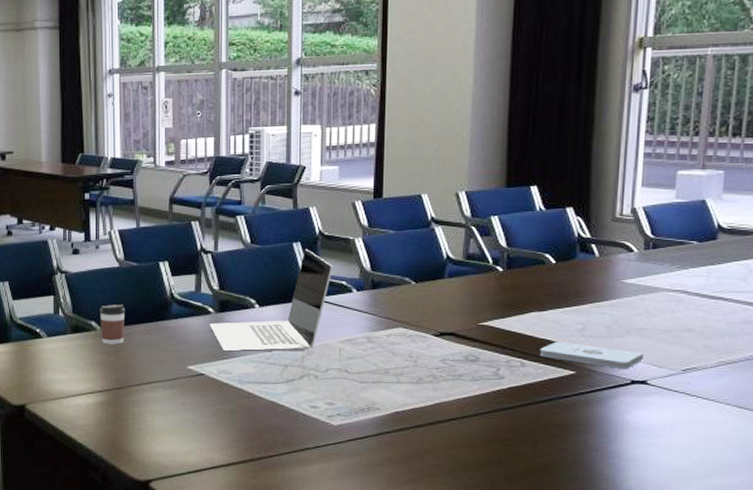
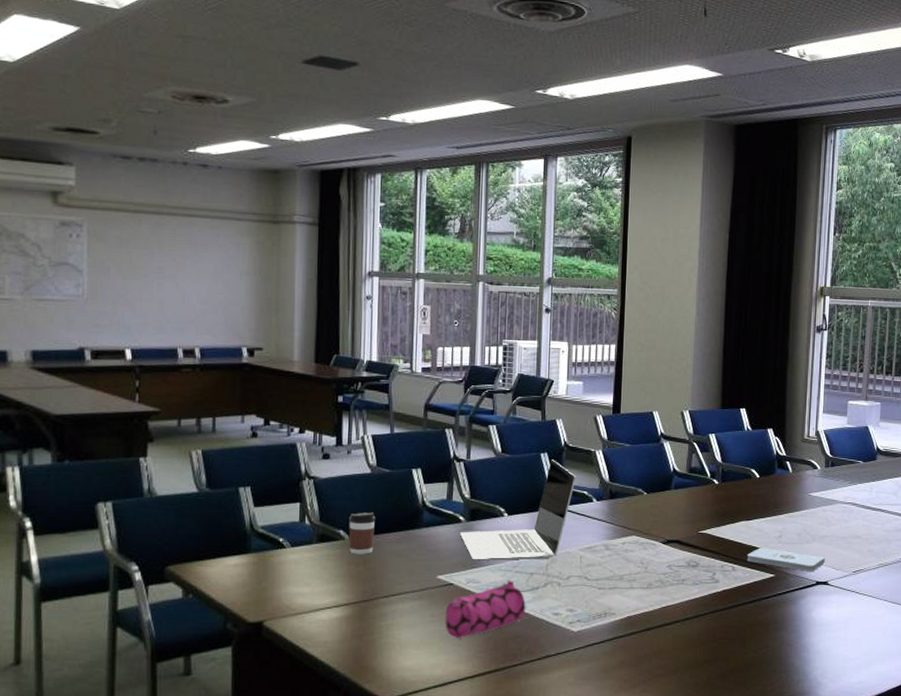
pencil case: none [197,371,281,428] -> present [445,580,526,639]

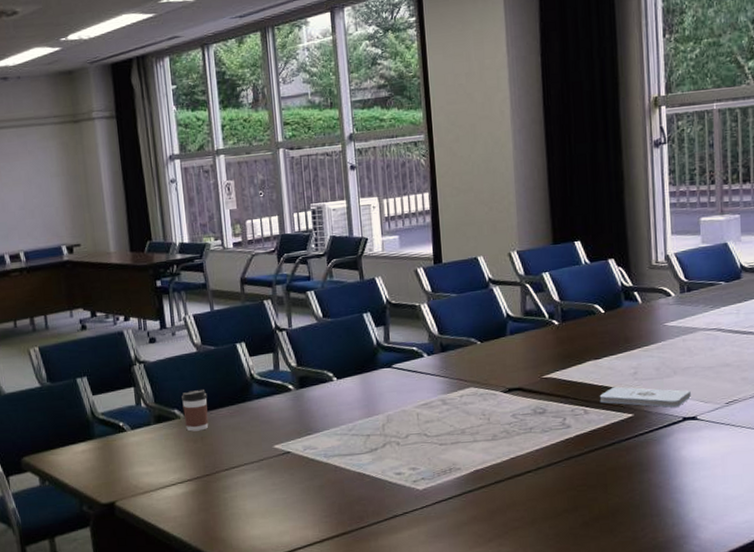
pencil case: present [445,580,526,639] -> none [286,443,367,506]
laptop: present [460,460,577,561] -> none [291,318,404,427]

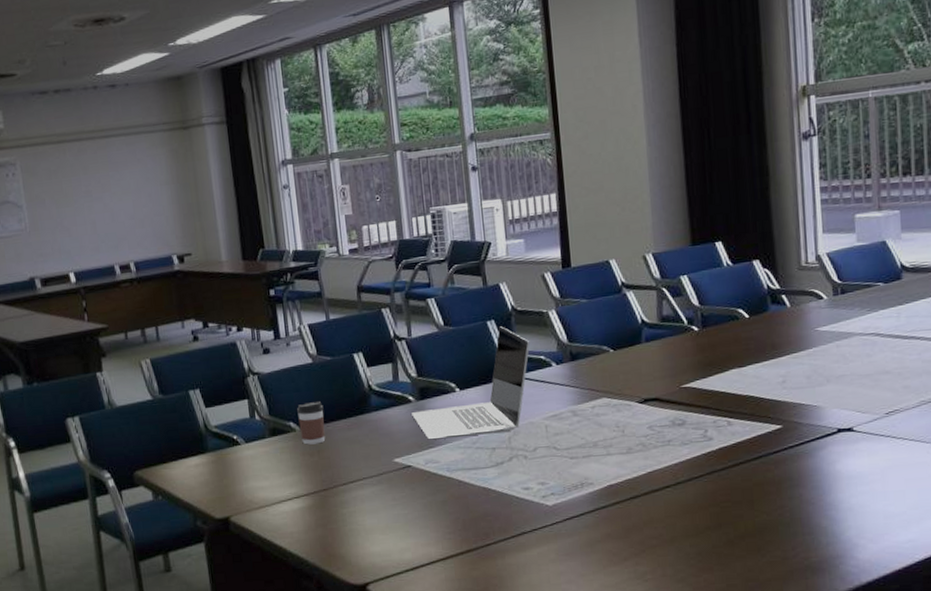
laptop: none [291,318,404,427] -> present [412,326,530,440]
notepad: present [599,386,691,408] -> none [744,396,846,418]

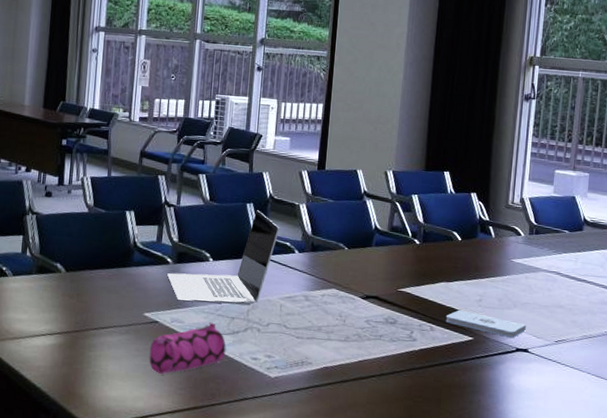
coffee cup: present [297,402,326,445] -> none [65,248,91,288]
pencil case: none [407,457,493,522] -> present [149,322,226,375]
notepad: none [744,396,846,418] -> present [445,309,526,338]

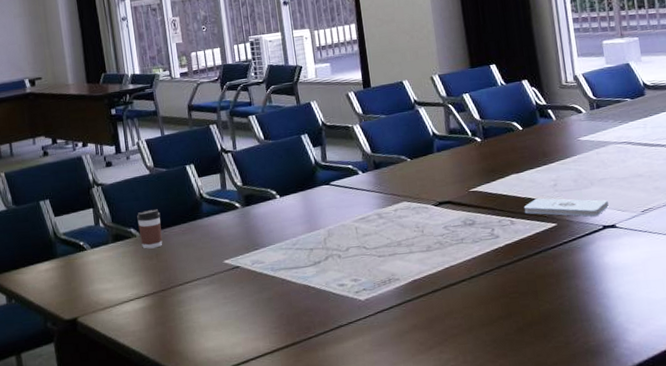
coffee cup: none [65,248,91,288] -> present [137,209,163,249]
pencil case: present [149,322,226,375] -> none [236,257,312,318]
laptop: present [167,210,280,305] -> none [238,139,339,242]

